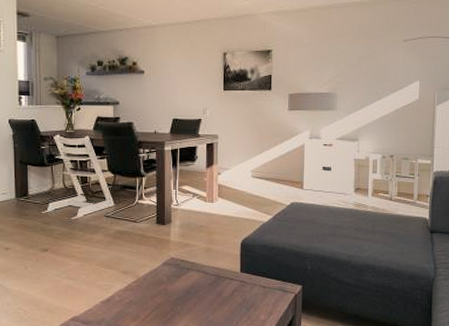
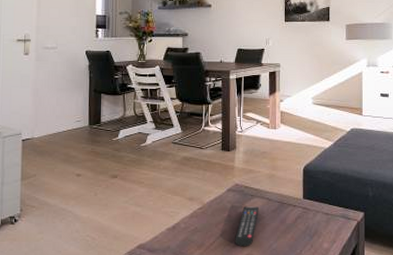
remote control: none [171,280,195,319] -> present [235,206,259,247]

